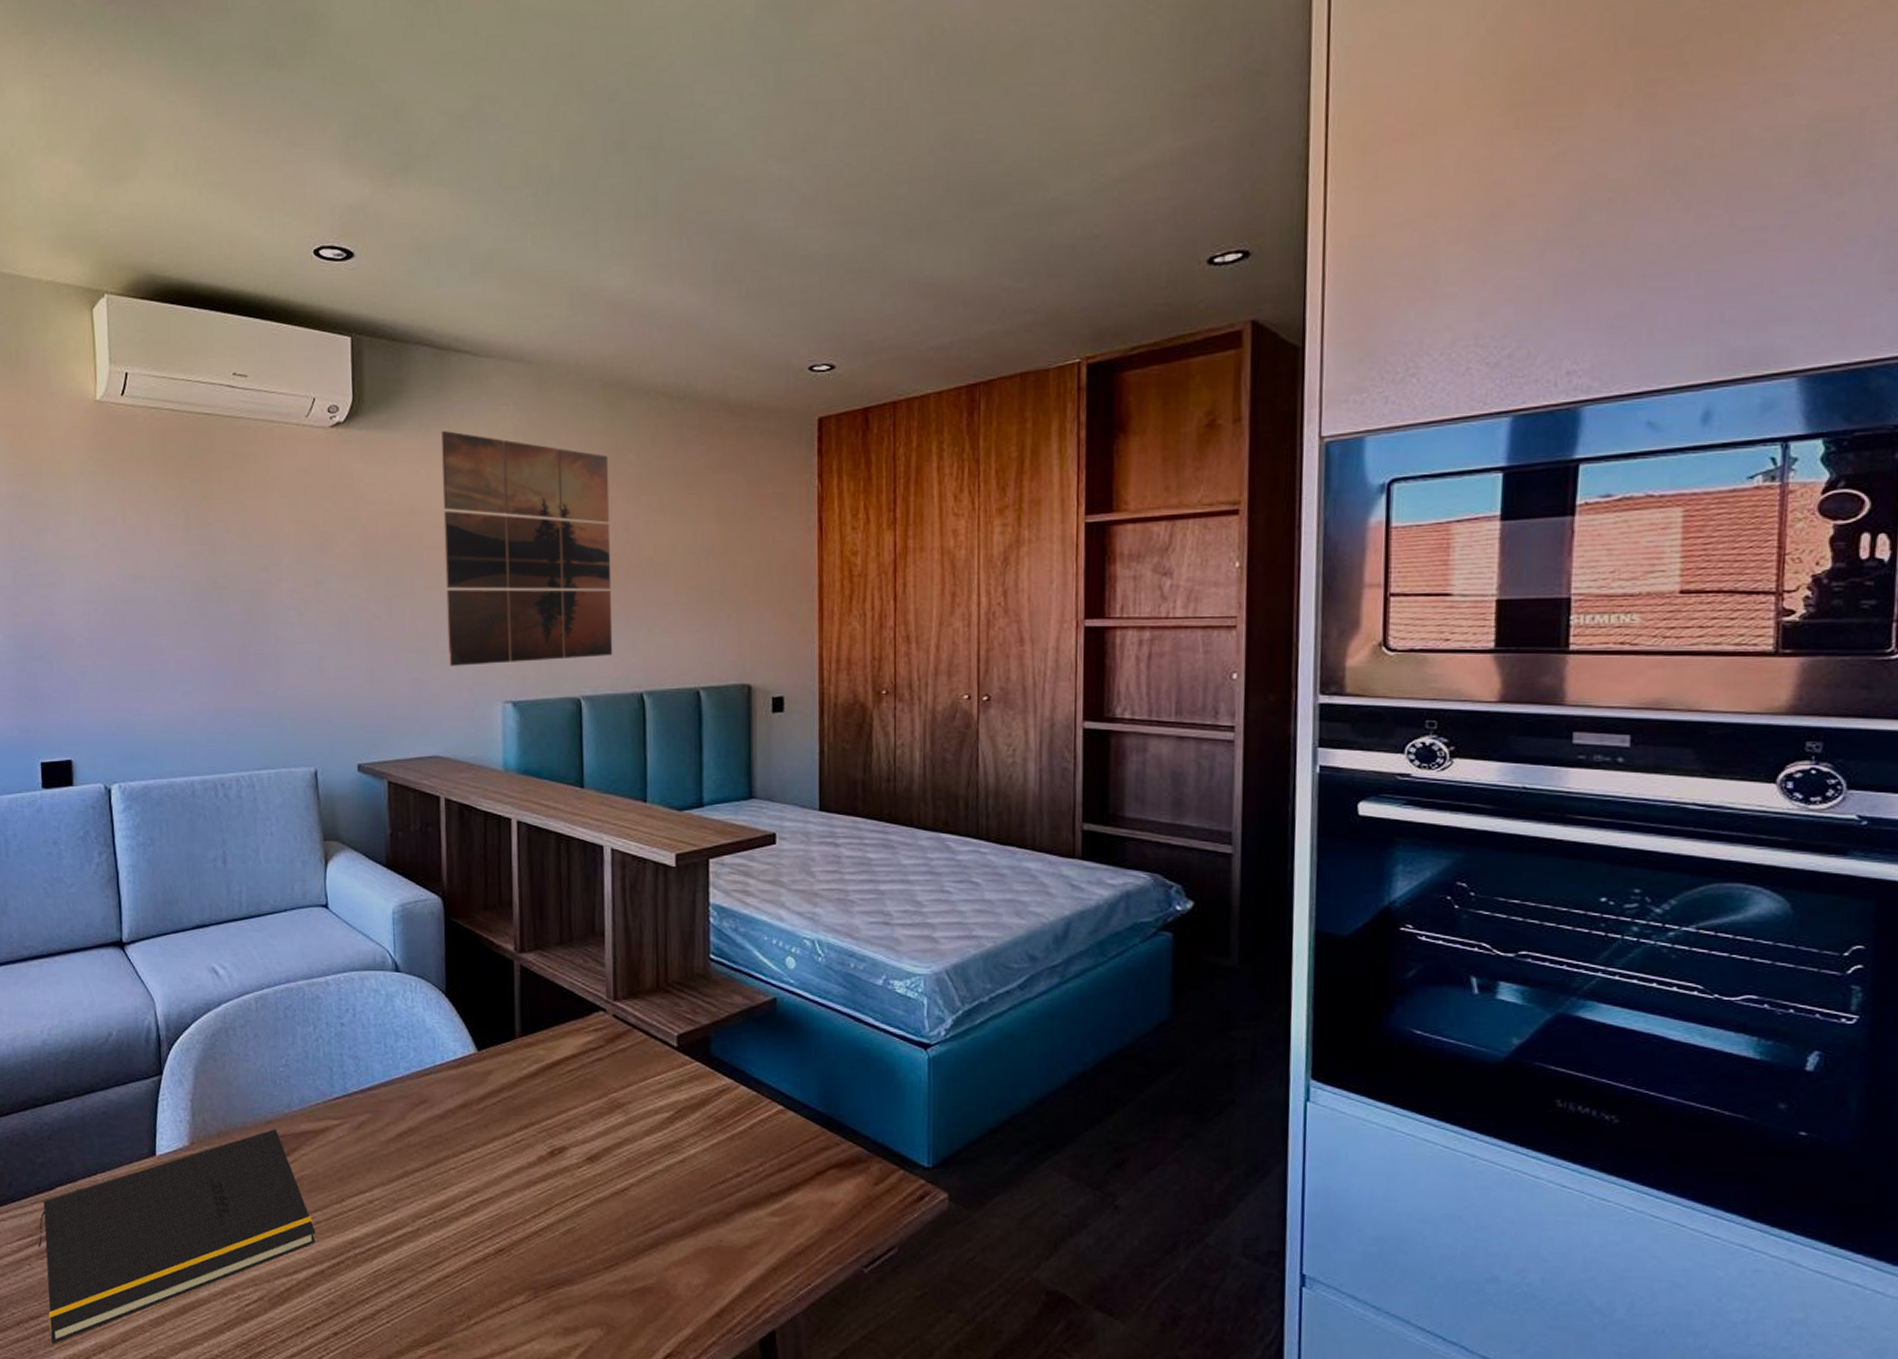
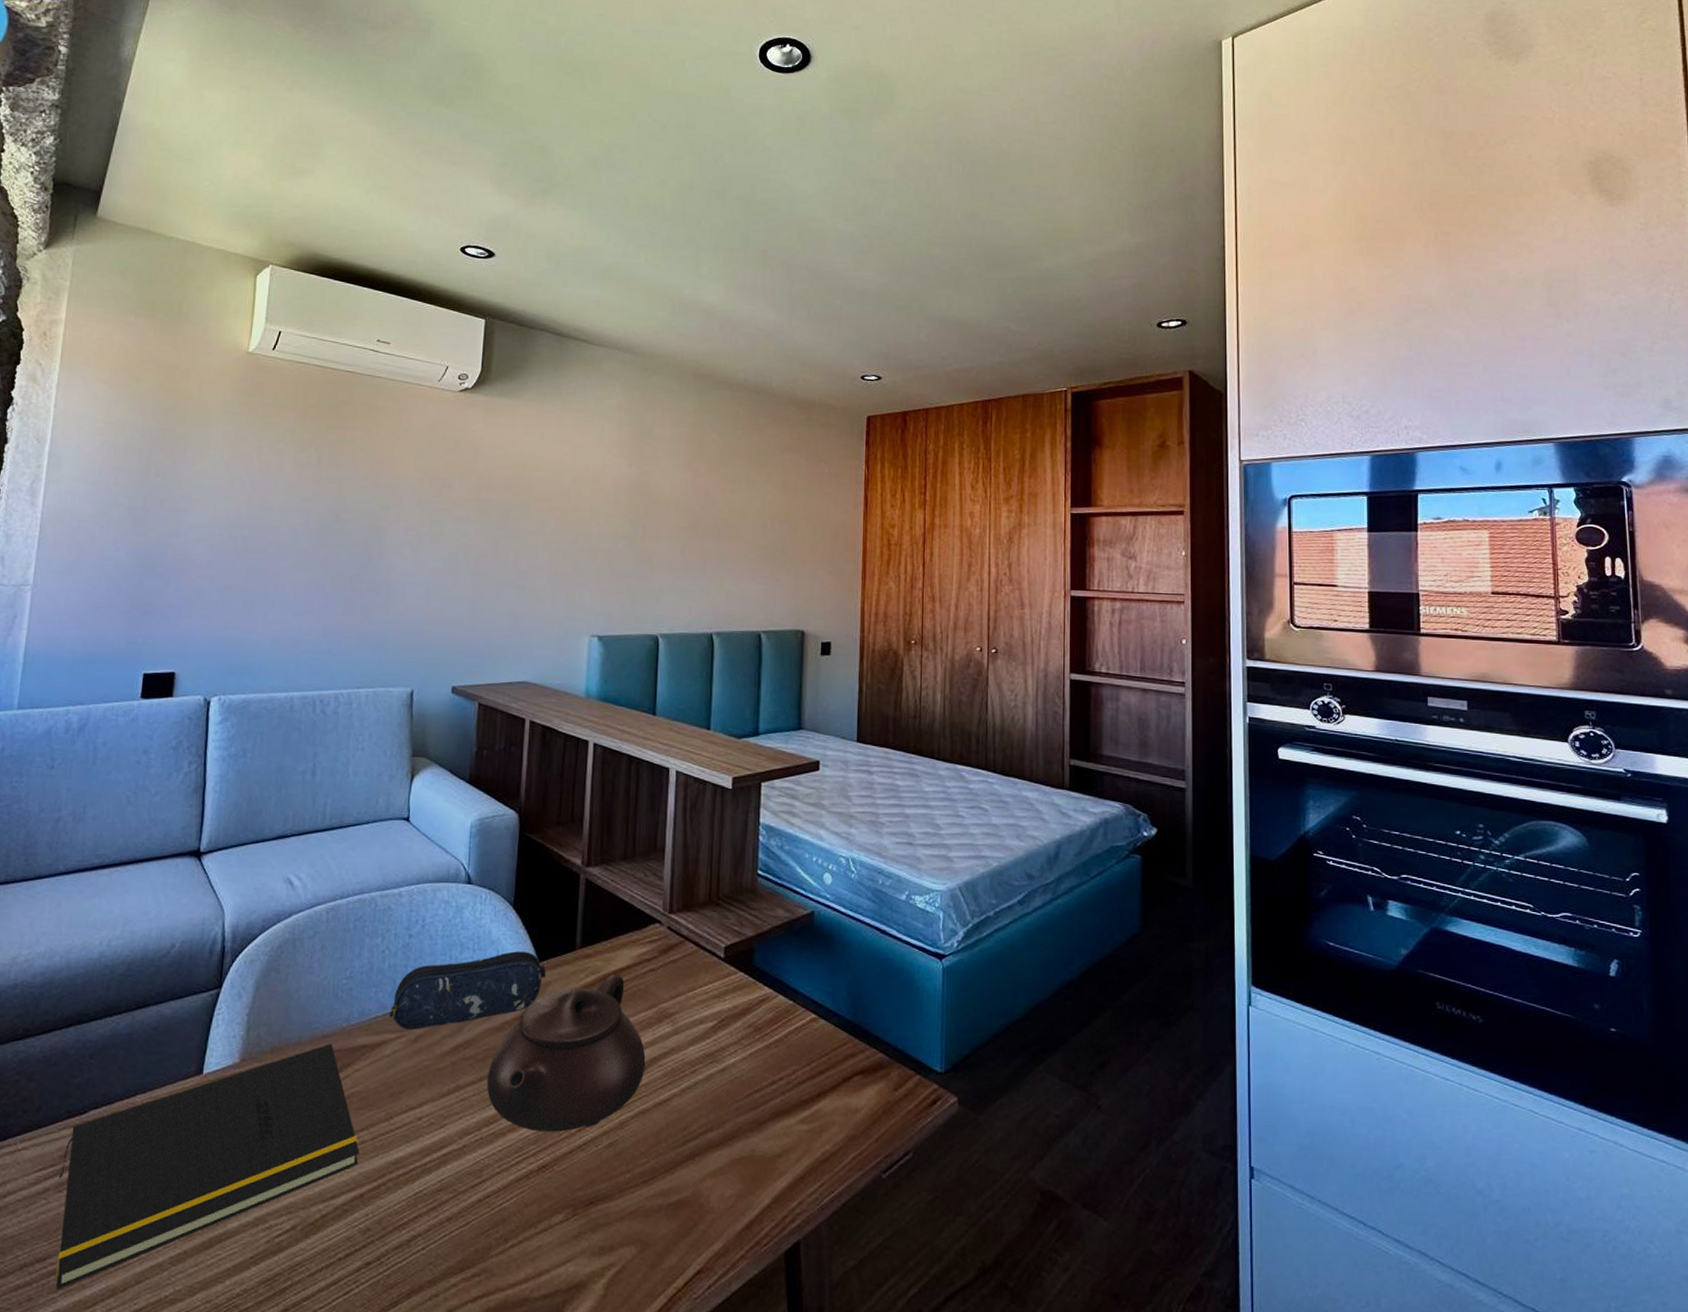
pencil case: none [329,1040,486,1117] -> present [389,951,546,1030]
teapot: none [435,1062,599,1218] -> present [487,973,646,1132]
wall art: present [441,431,613,666] -> none [544,403,696,603]

